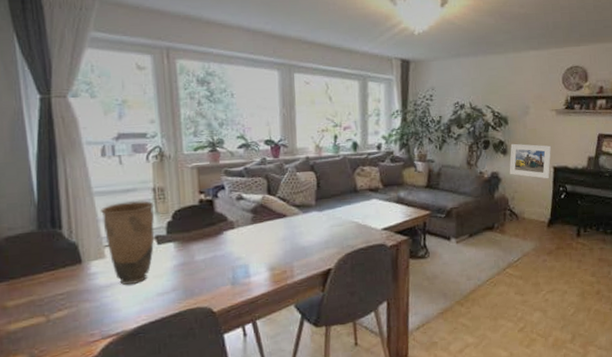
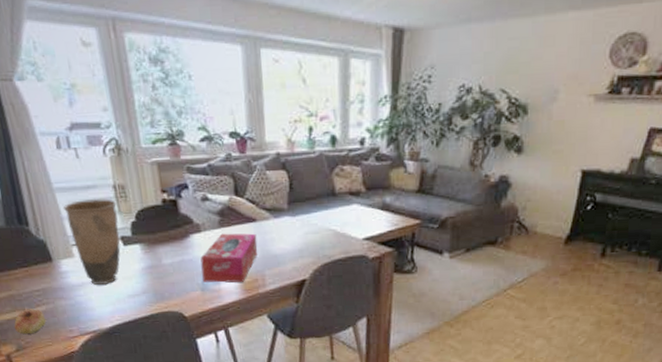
fruit: none [29,313,66,342] -> present [14,309,46,335]
tissue box: none [232,228,287,277] -> present [200,233,258,283]
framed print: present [509,143,552,179] -> none [523,139,583,186]

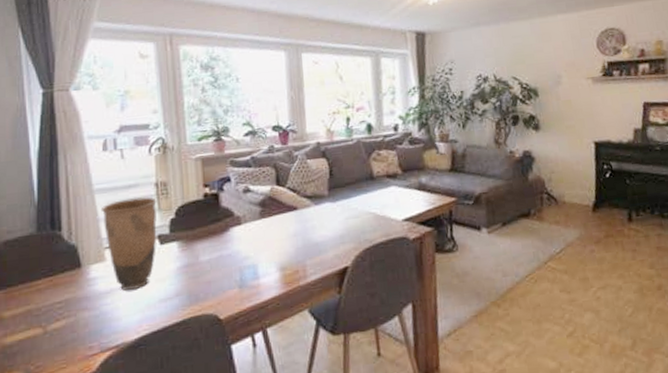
fruit: present [14,309,46,335] -> none [25,324,64,357]
tissue box: present [200,233,258,283] -> none [240,222,299,278]

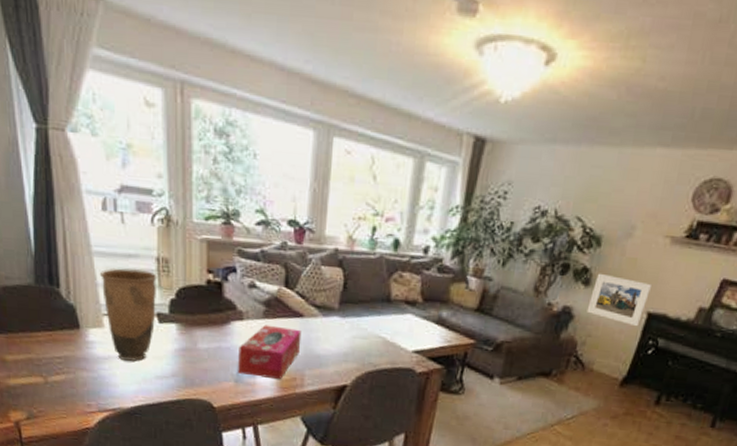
tissue box: none [240,222,299,278] -> present [238,325,302,379]
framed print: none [543,117,591,156] -> present [586,273,653,327]

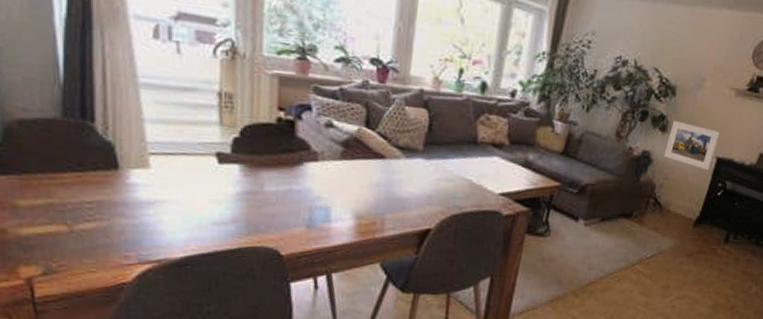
vase: present [99,268,157,361] -> none [146,102,219,206]
tissue box: present [238,325,302,379] -> none [310,166,383,223]

